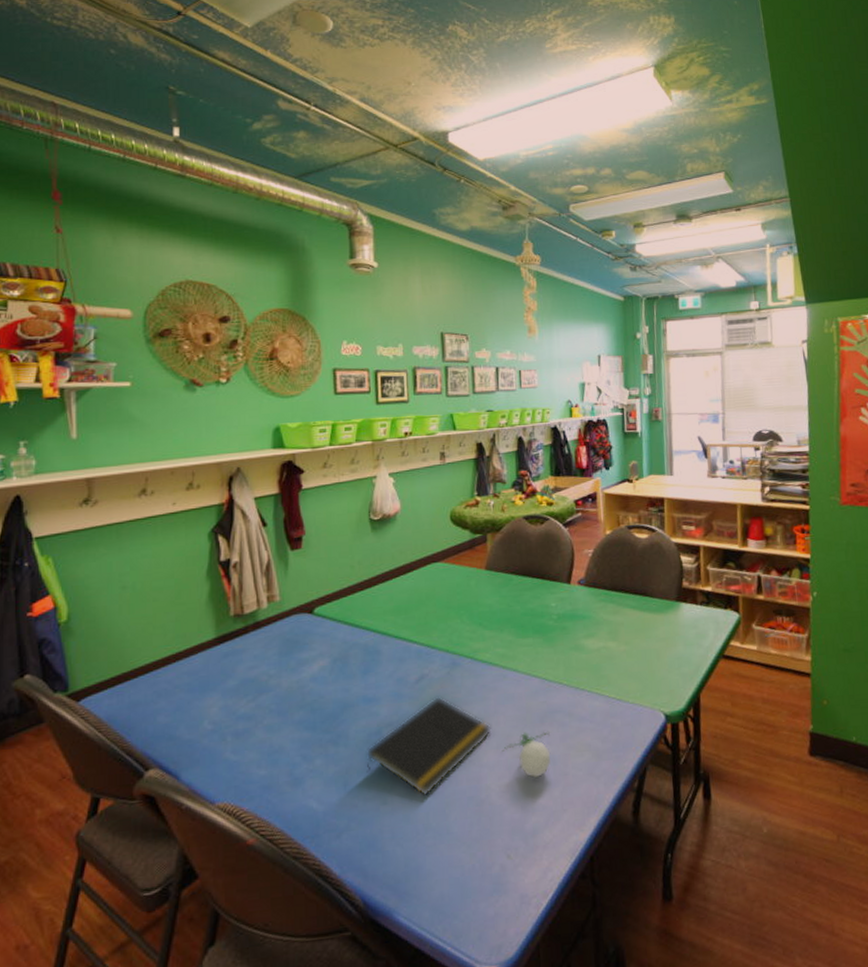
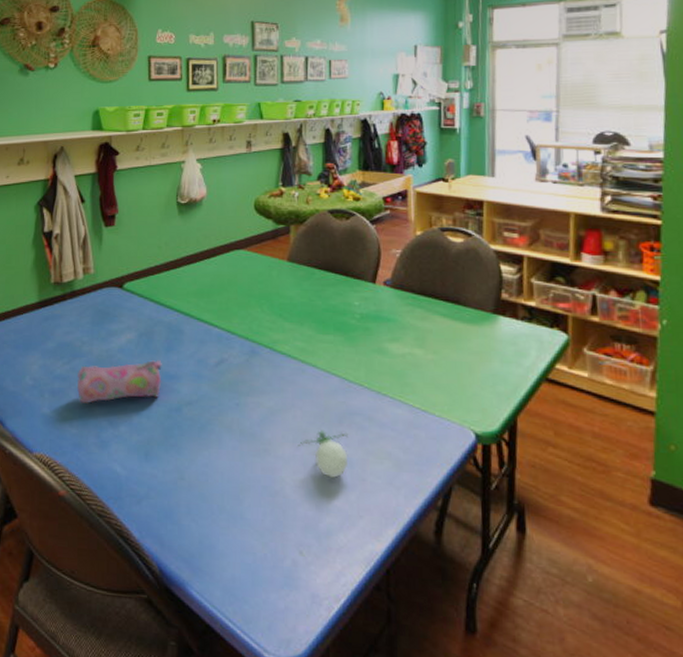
pencil case: none [264,685,360,742] -> present [76,360,162,405]
notepad: present [365,697,492,797] -> none [166,382,288,479]

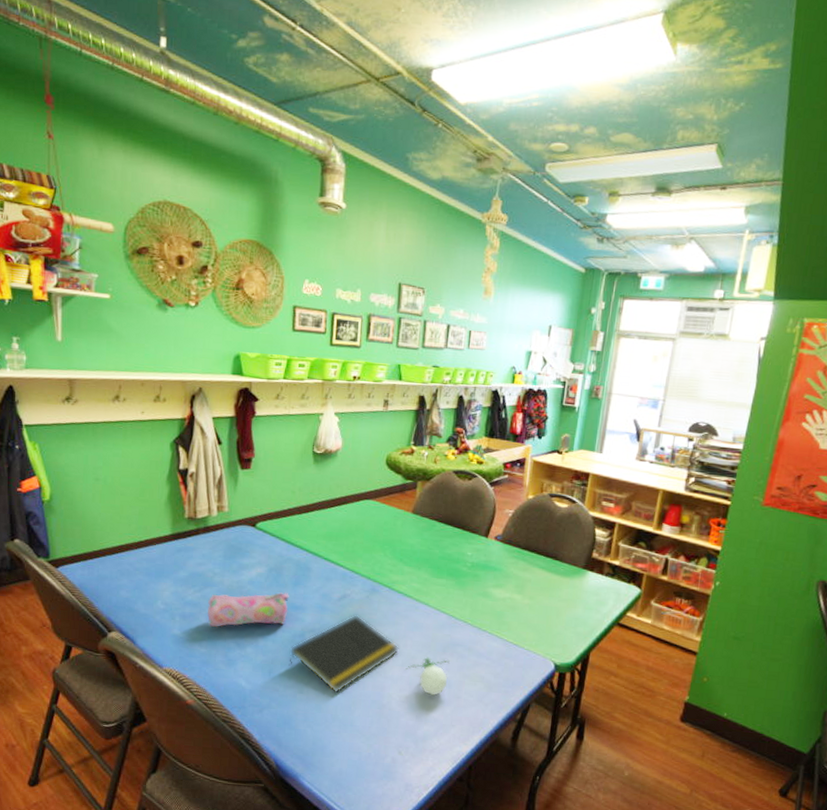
notepad: none [166,382,288,479] -> present [288,615,399,694]

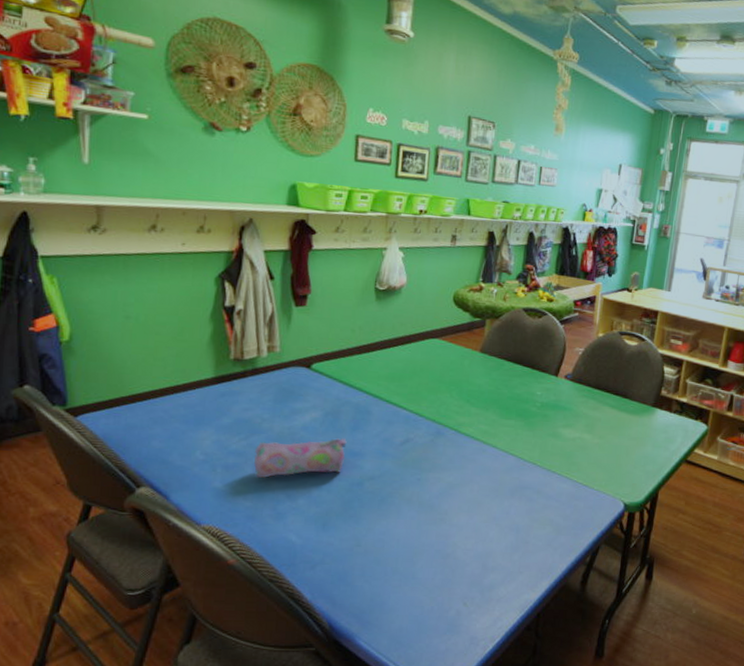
notepad: present [288,615,399,694] -> none [345,460,465,545]
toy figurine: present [406,656,450,697] -> none [472,501,518,543]

